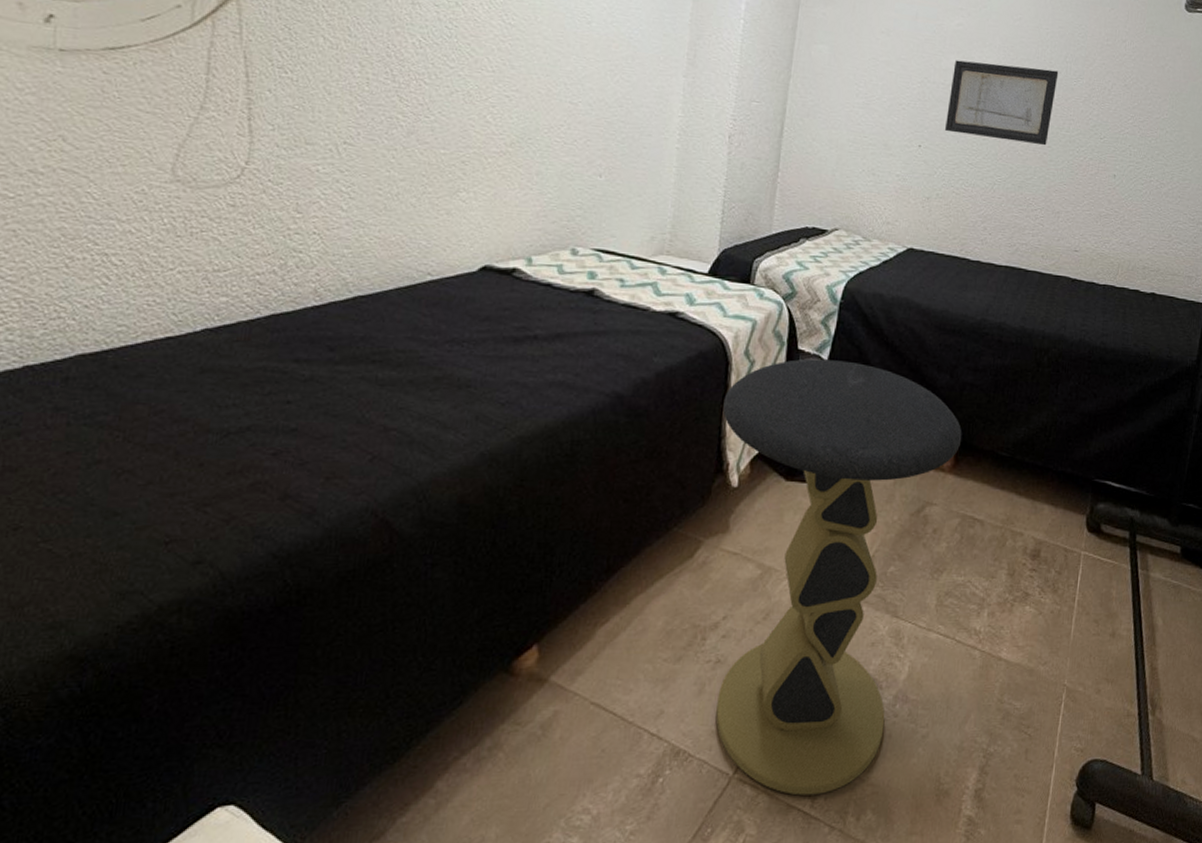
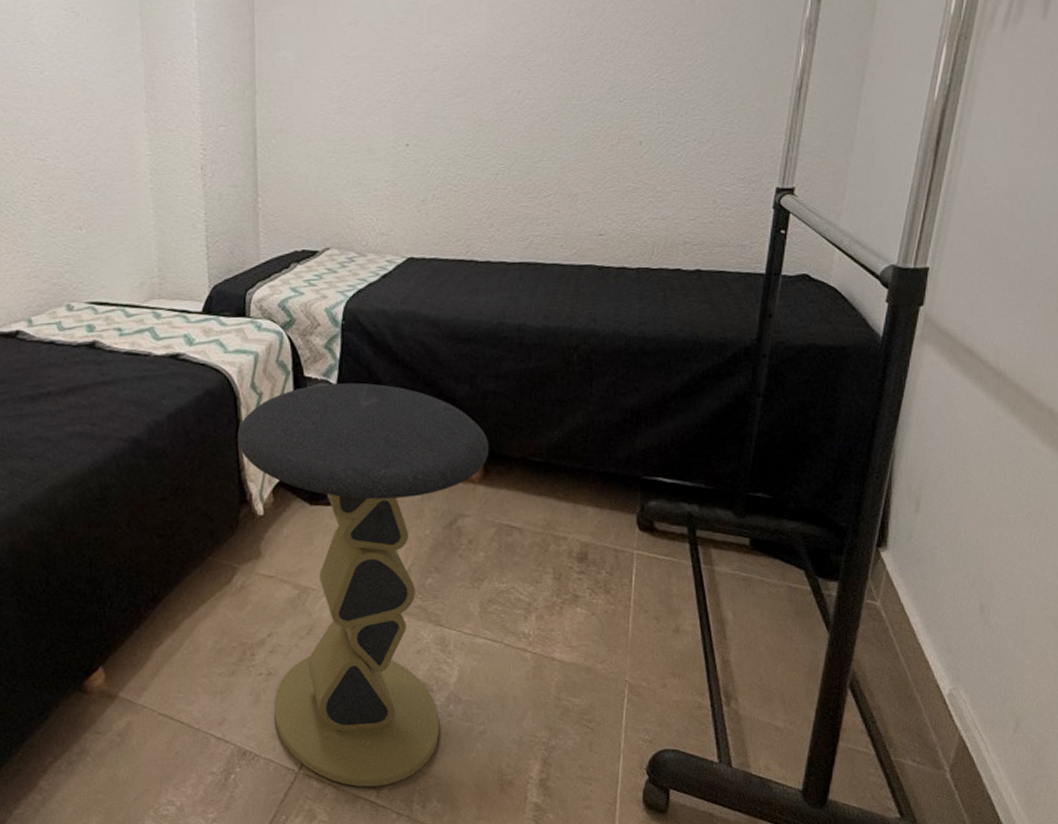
wall art: present [945,60,1059,146] -> none [434,30,562,124]

